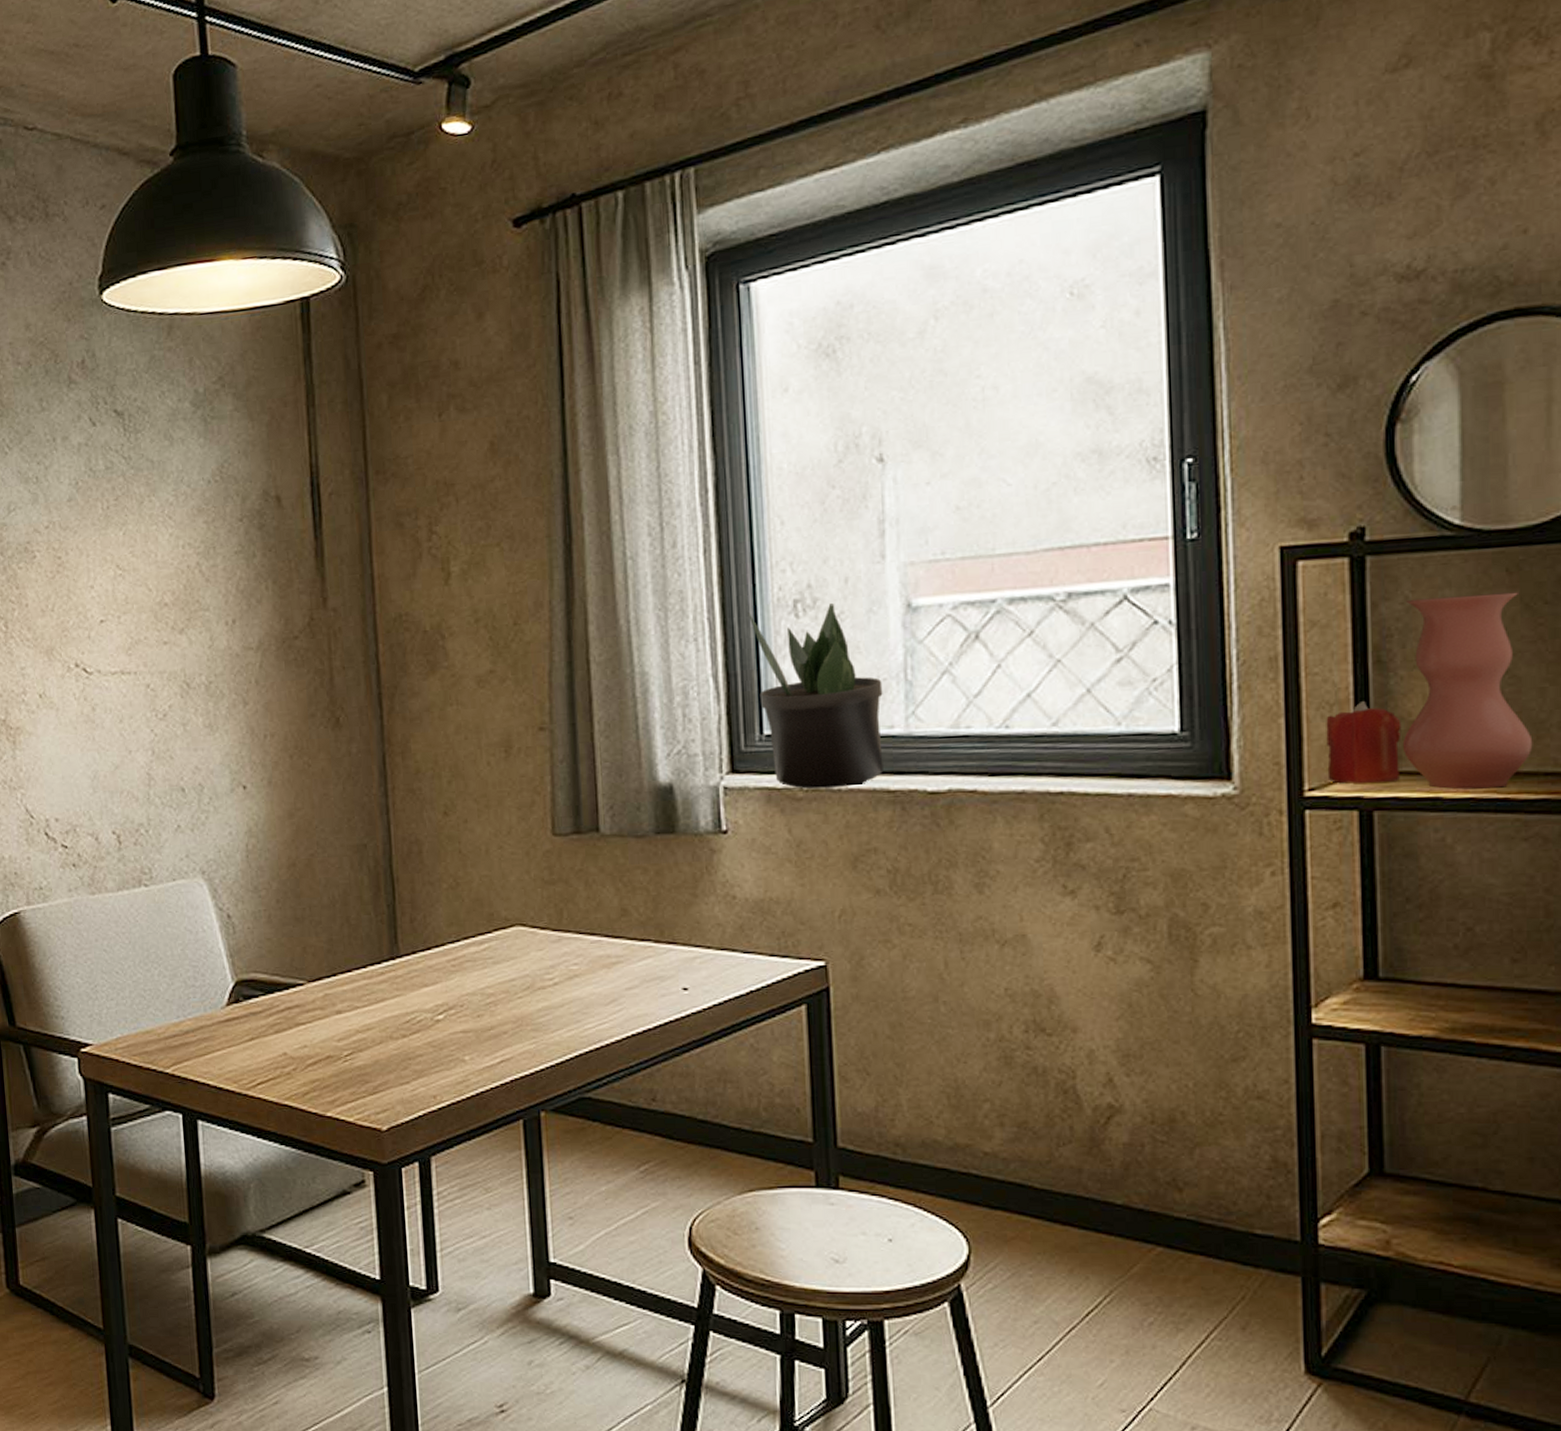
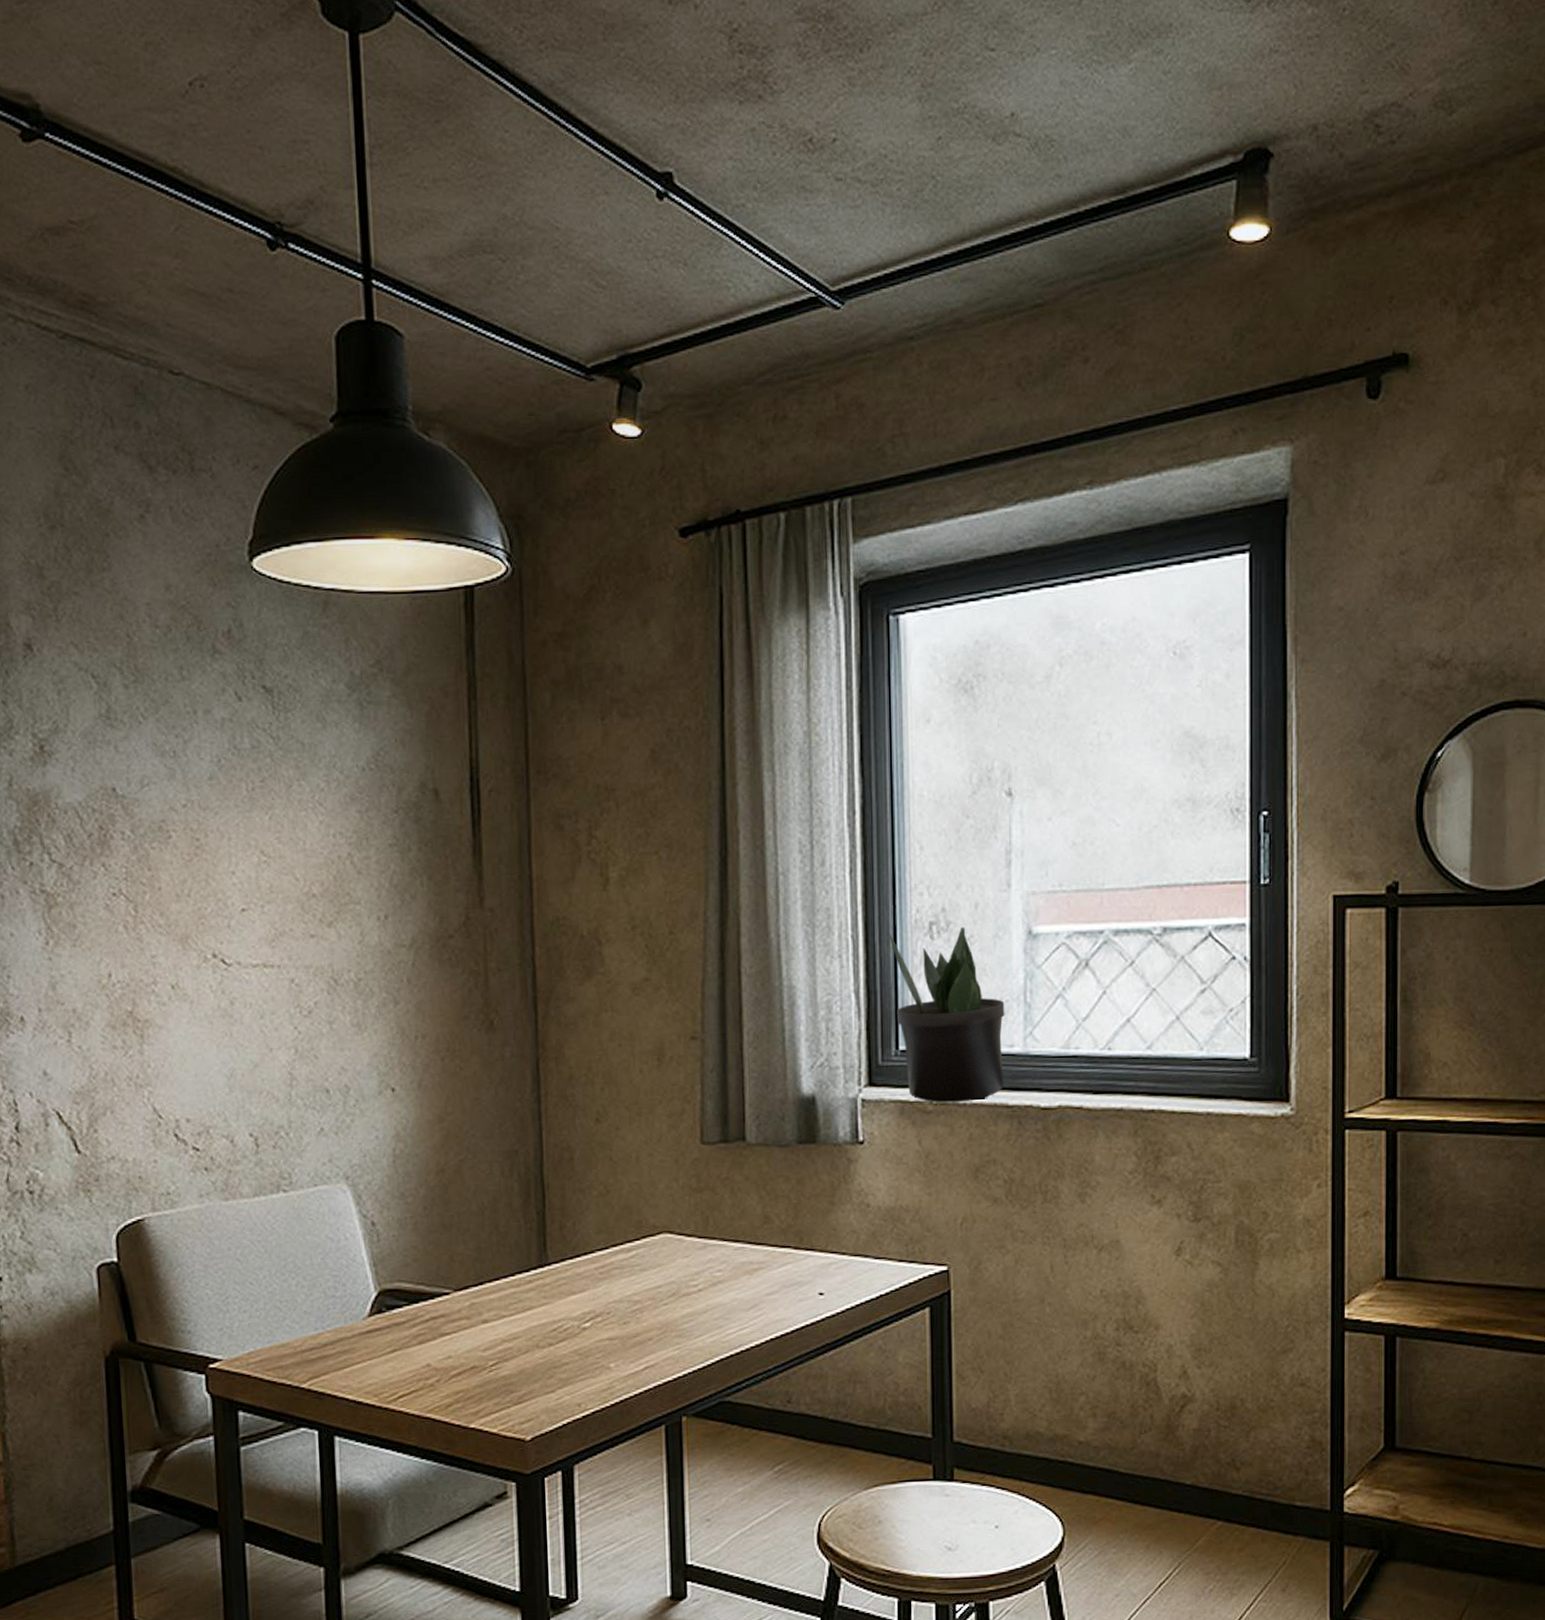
candle: present [1326,700,1402,784] -> none [1363,1034,1420,1107]
vase: present [1402,592,1533,790] -> none [1420,945,1516,1114]

